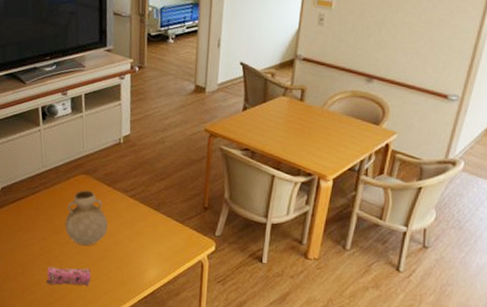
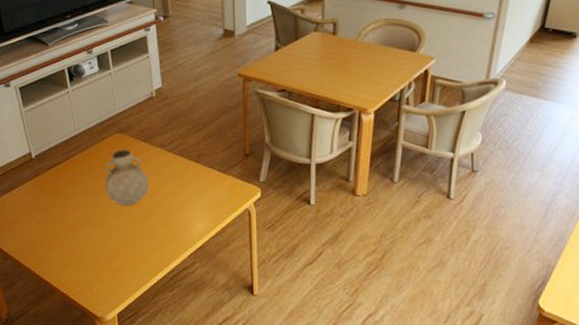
pencil case: present [46,267,91,286] -> none [92,228,137,249]

